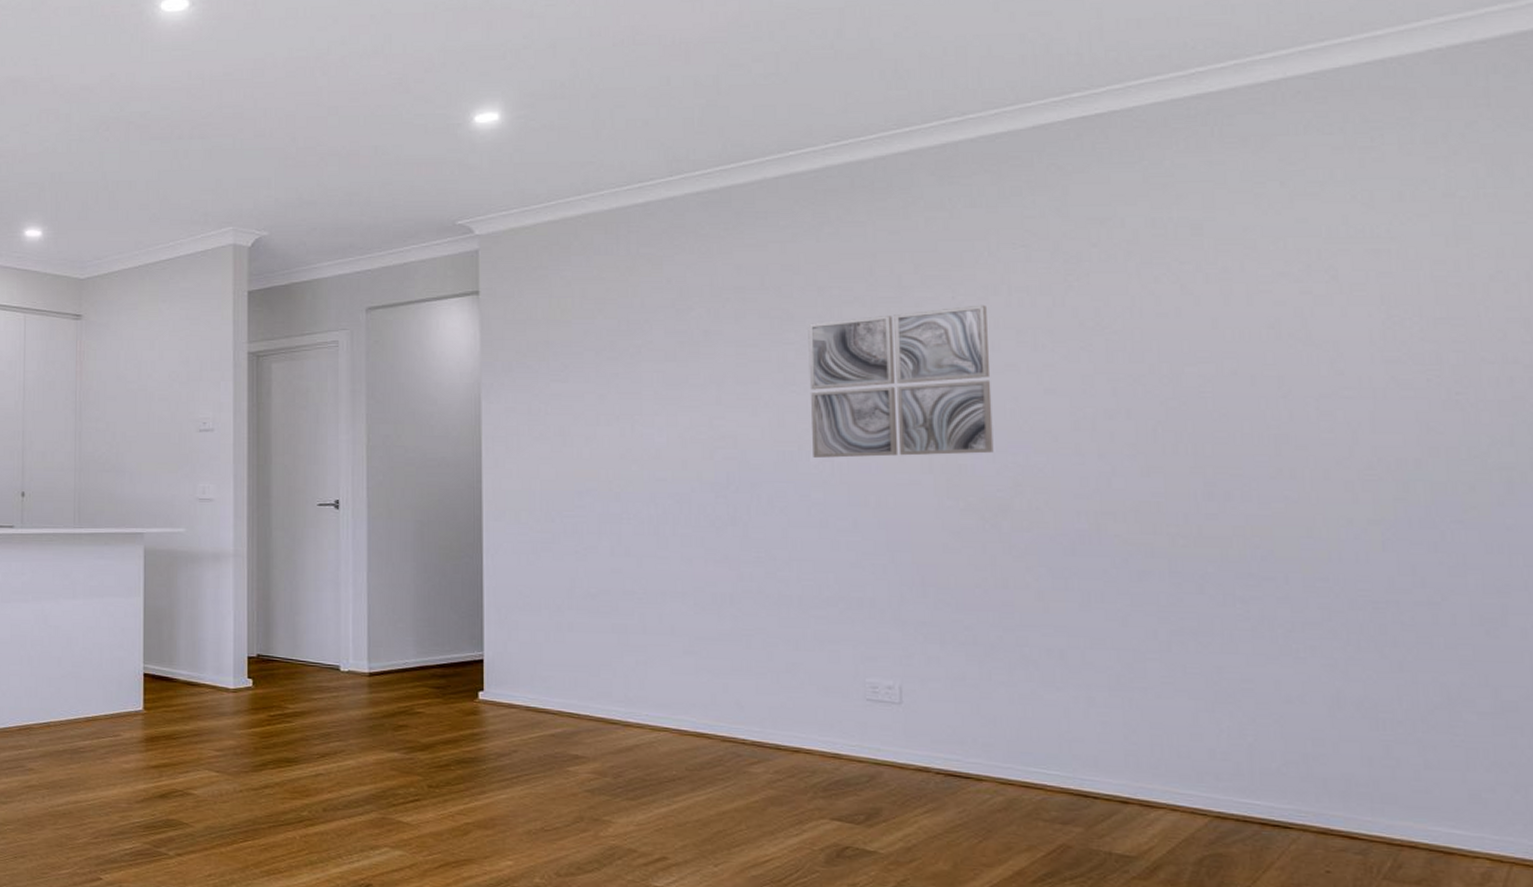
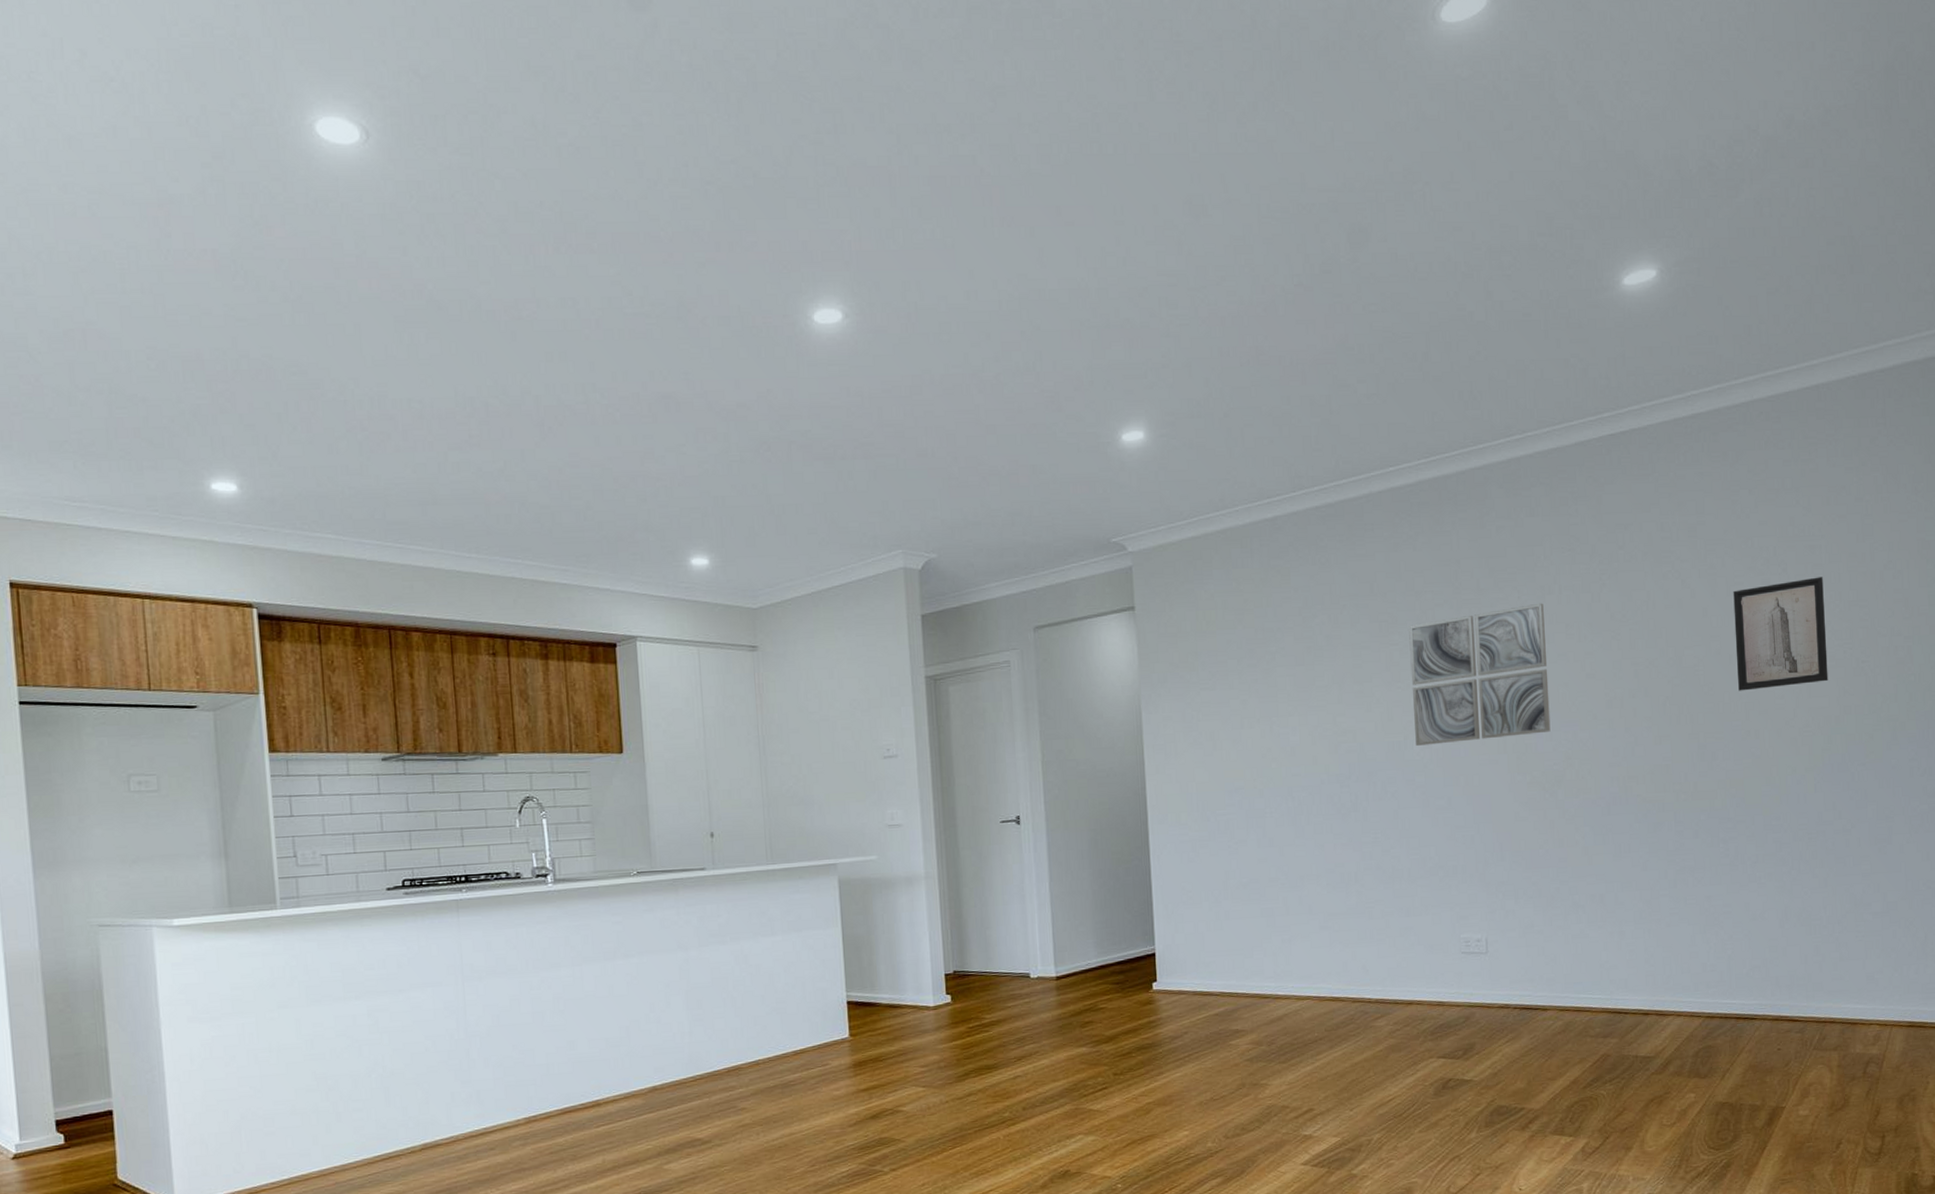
wall art: none [1256,287,1403,420] -> present [1733,577,1828,691]

